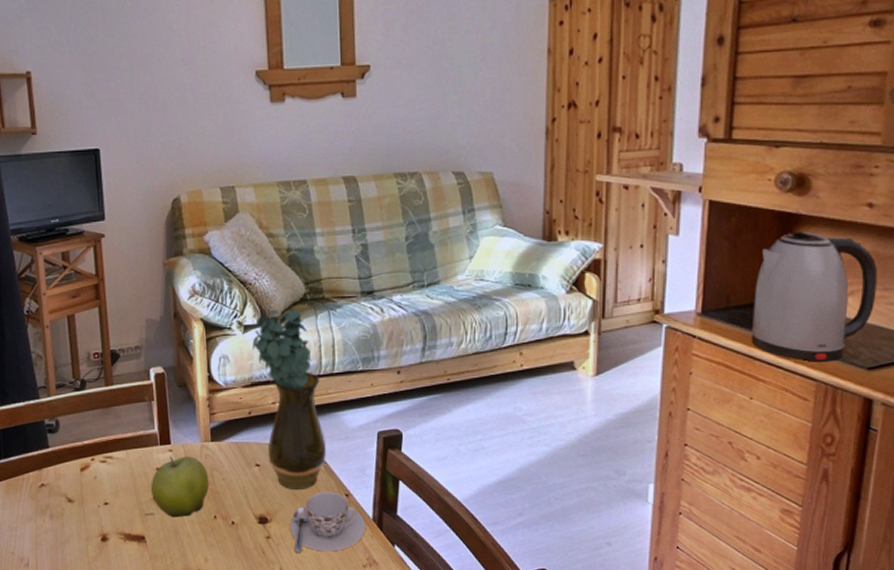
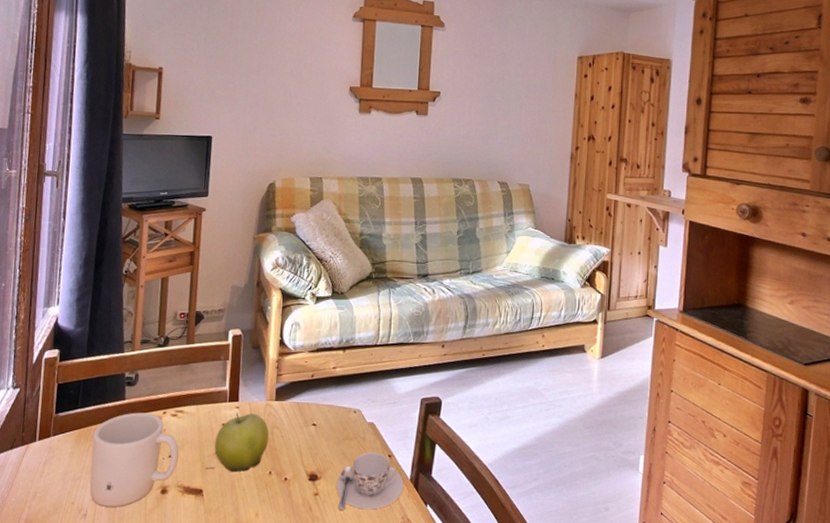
mug: none [21,460,115,556] -> present [89,412,179,507]
vase: present [252,303,327,489] -> none [321,279,377,449]
kettle: present [751,231,878,362] -> none [719,250,810,357]

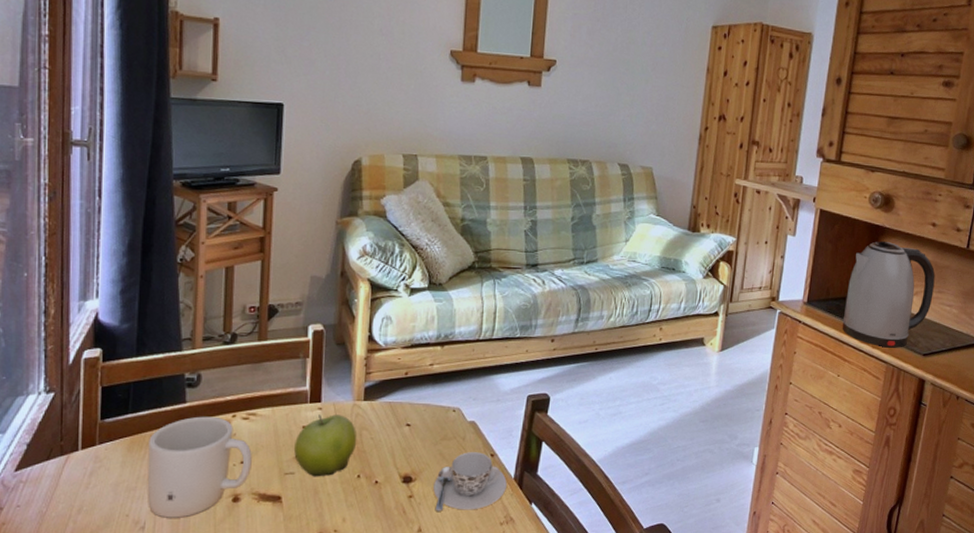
kettle: none [719,250,810,357] -> present [842,240,935,348]

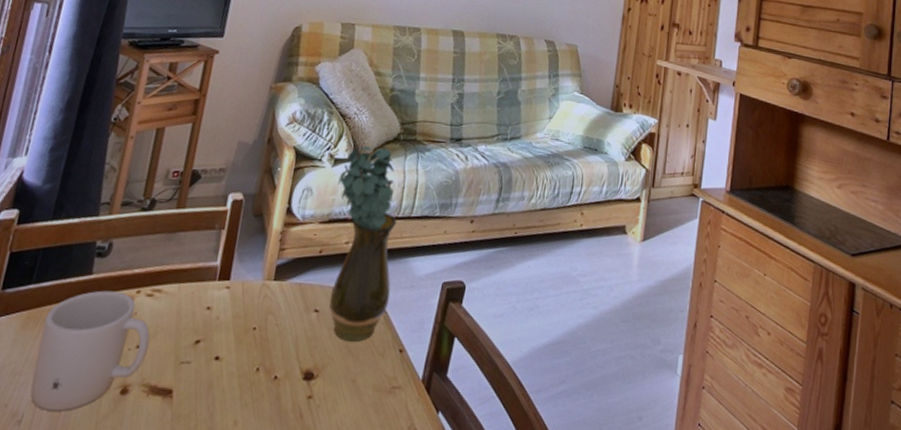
fruit: present [294,414,357,477] -> none [193,294,262,369]
vase: none [416,269,479,449] -> present [329,139,397,342]
teacup: present [433,452,507,512] -> none [334,346,414,417]
kettle: present [842,240,935,348] -> none [766,128,858,246]

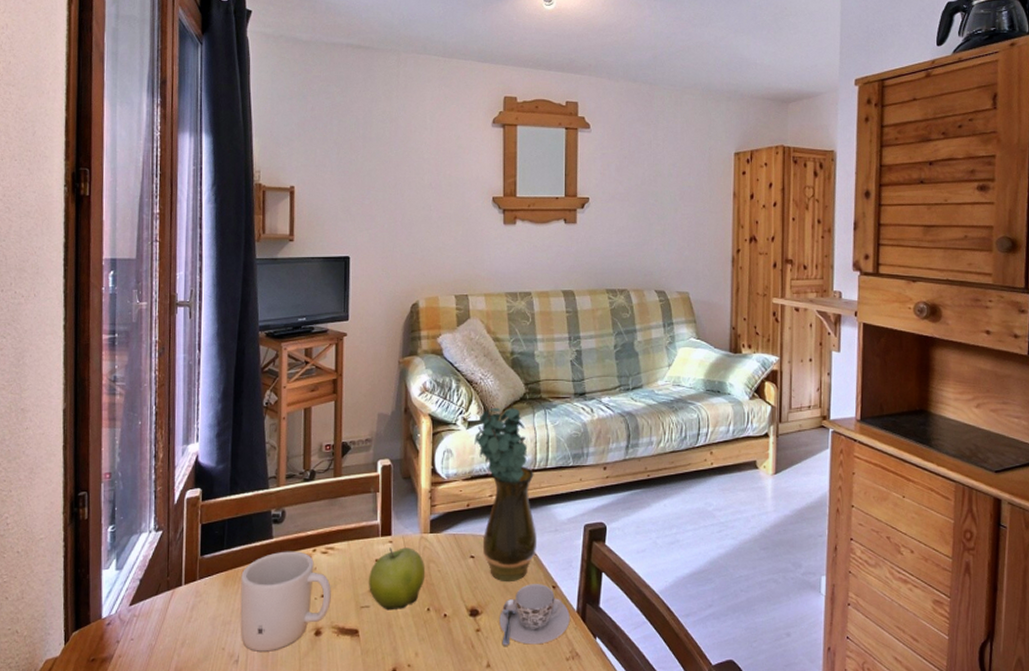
fruit: none [193,294,262,369] -> present [369,547,426,611]
teacup: none [334,346,414,417] -> present [499,584,570,646]

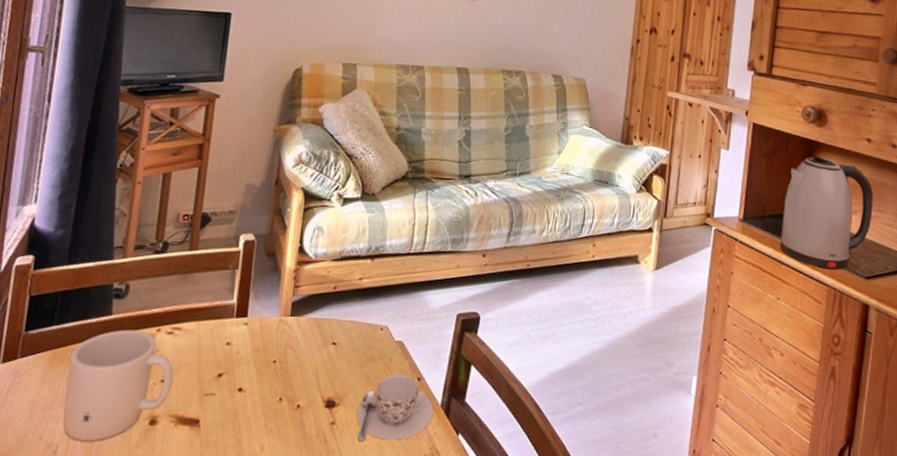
fruit: present [369,547,426,611] -> none [216,330,282,399]
vase: present [474,402,538,581] -> none [346,178,409,371]
kettle: none [901,352,998,465] -> present [780,156,873,270]

